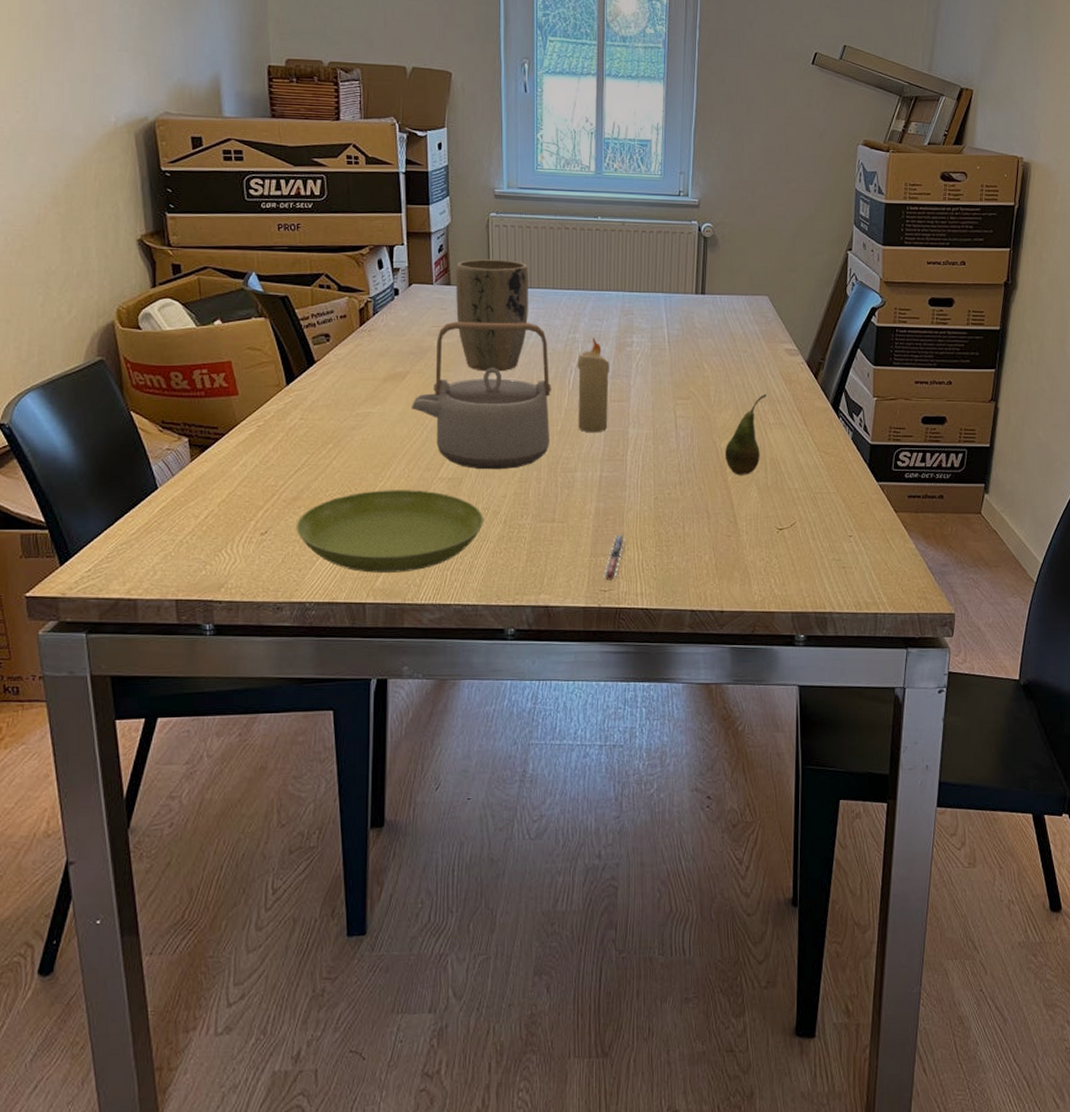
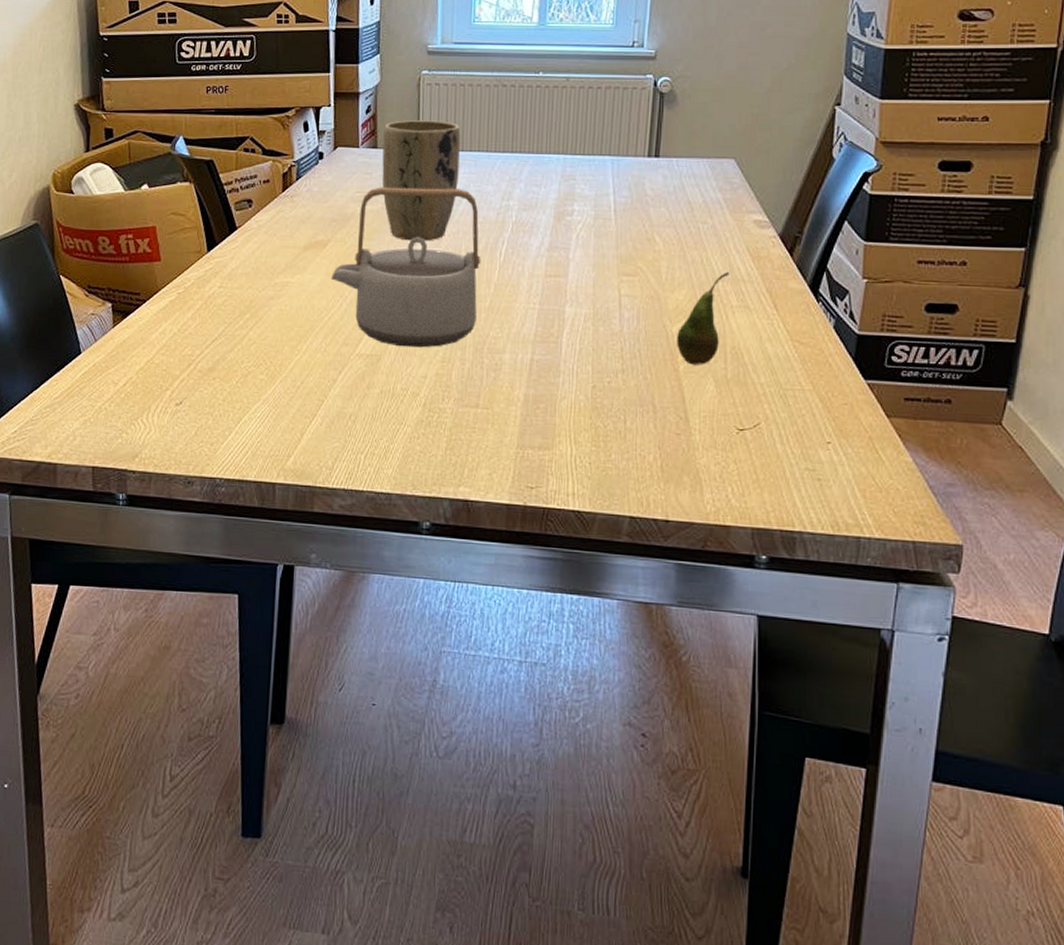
saucer: present [296,490,483,573] -> none [210,364,401,453]
candle: present [577,338,610,433] -> none [509,205,547,311]
pen: present [603,533,626,580] -> none [530,424,557,476]

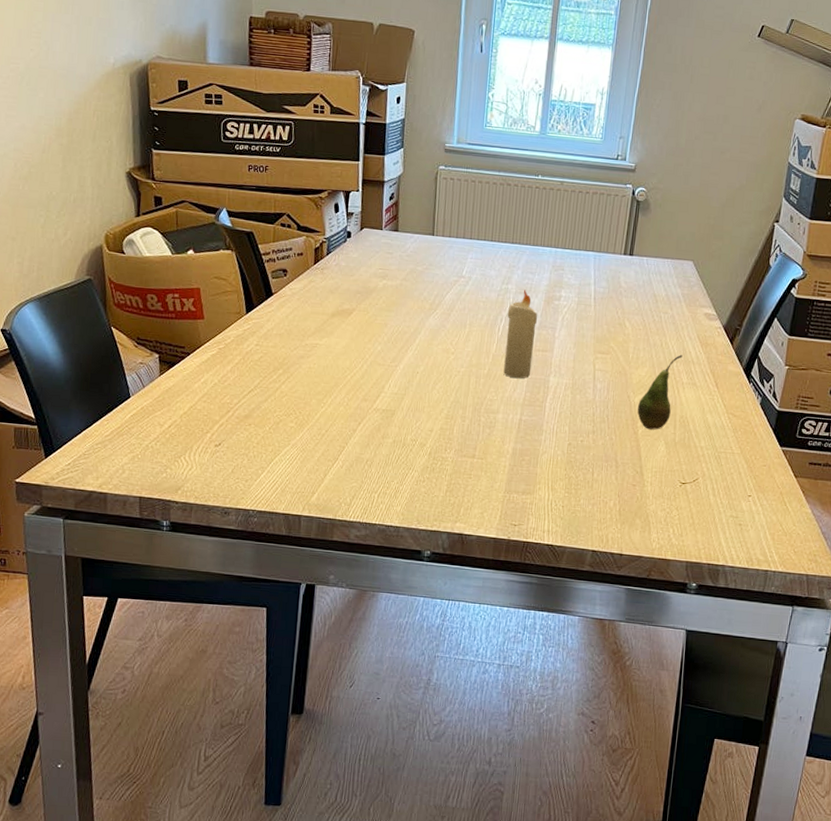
teapot: present [331,187,481,348] -> none [355,265,483,406]
plant pot: present [382,120,461,241] -> none [401,208,470,315]
candle: none [509,205,547,311] -> present [503,289,538,379]

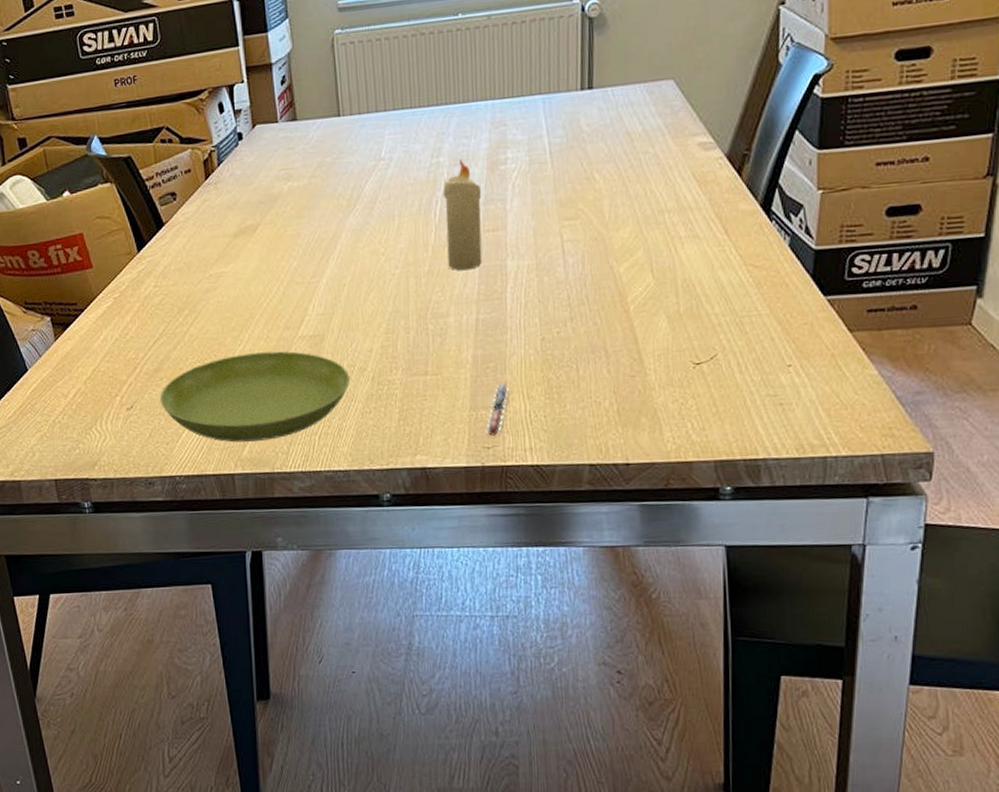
saucer: none [245,415,411,491] -> present [159,351,350,443]
pen: none [515,473,538,516] -> present [485,382,509,436]
fruit: present [637,354,683,430] -> none [625,201,675,304]

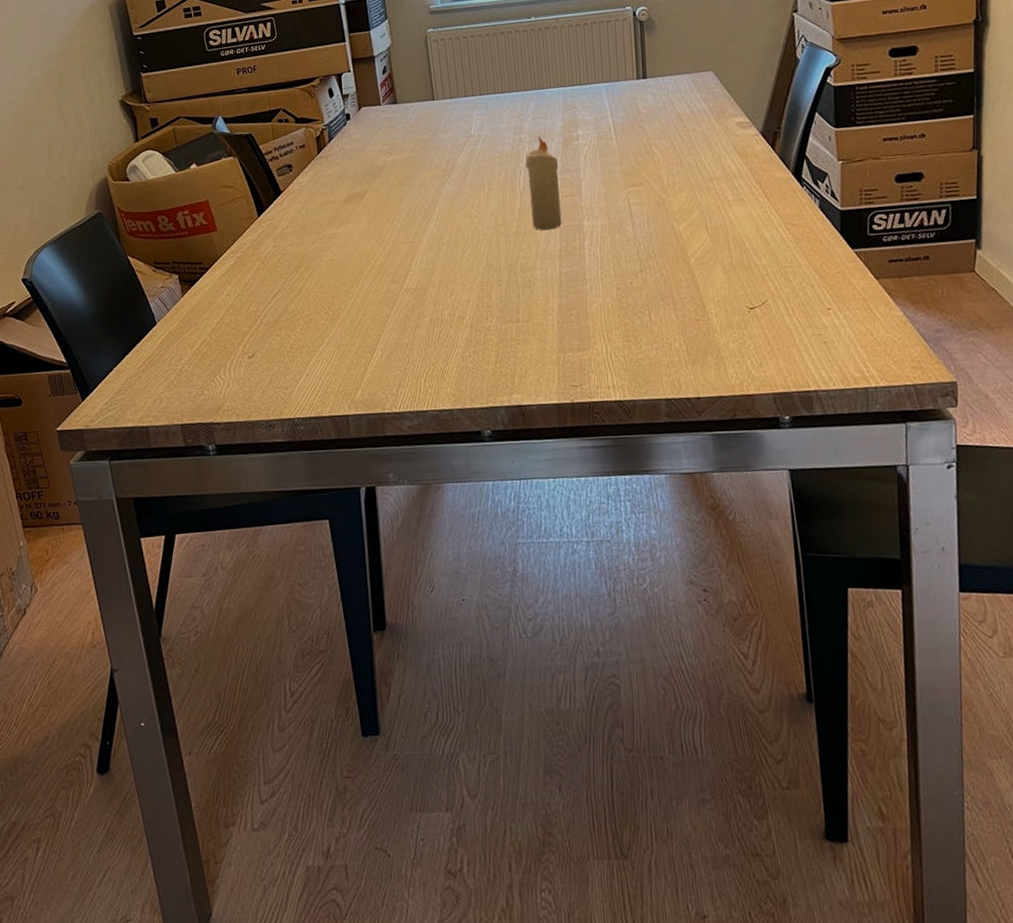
saucer: present [159,351,350,443] -> none [278,302,451,386]
pen: present [485,382,509,436] -> none [573,327,592,375]

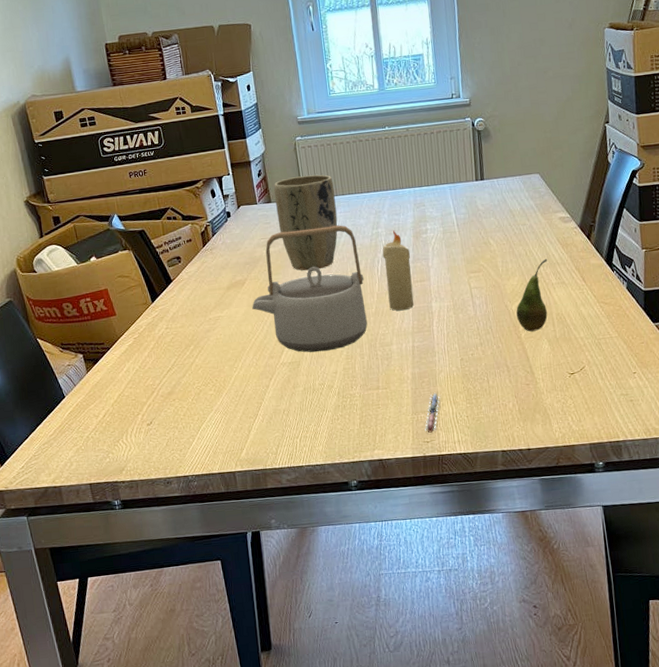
teapot: none [372,129,507,277] -> present [252,225,368,353]
plant pot: none [401,71,474,182] -> present [274,174,338,271]
pen: none [573,327,592,375] -> present [425,392,440,433]
fruit: none [684,170,722,257] -> present [516,258,548,332]

